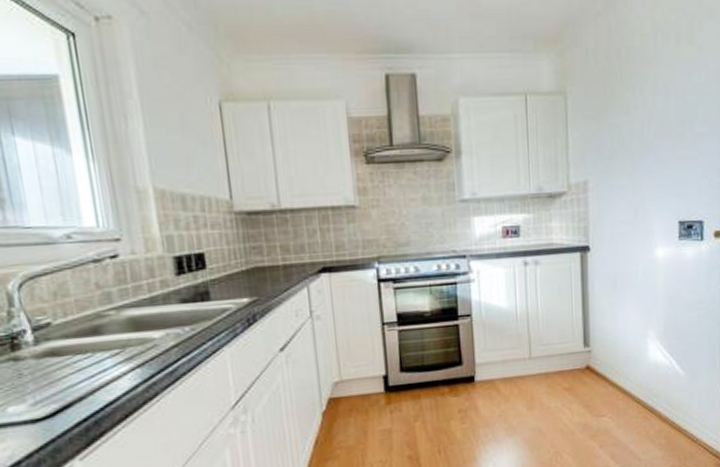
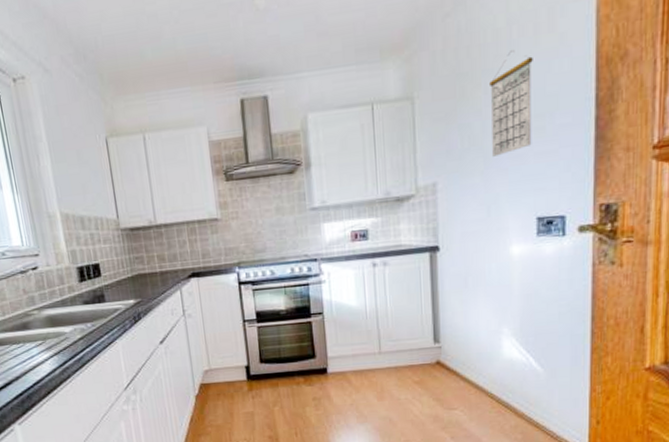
calendar: none [637,57,675,159] -> present [490,50,533,157]

